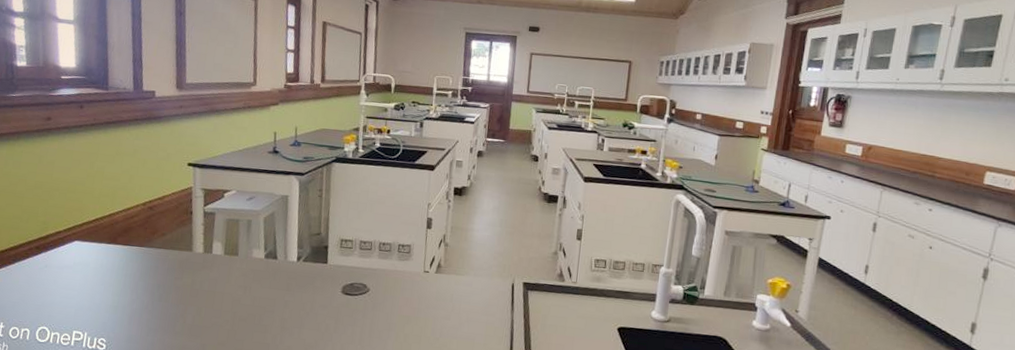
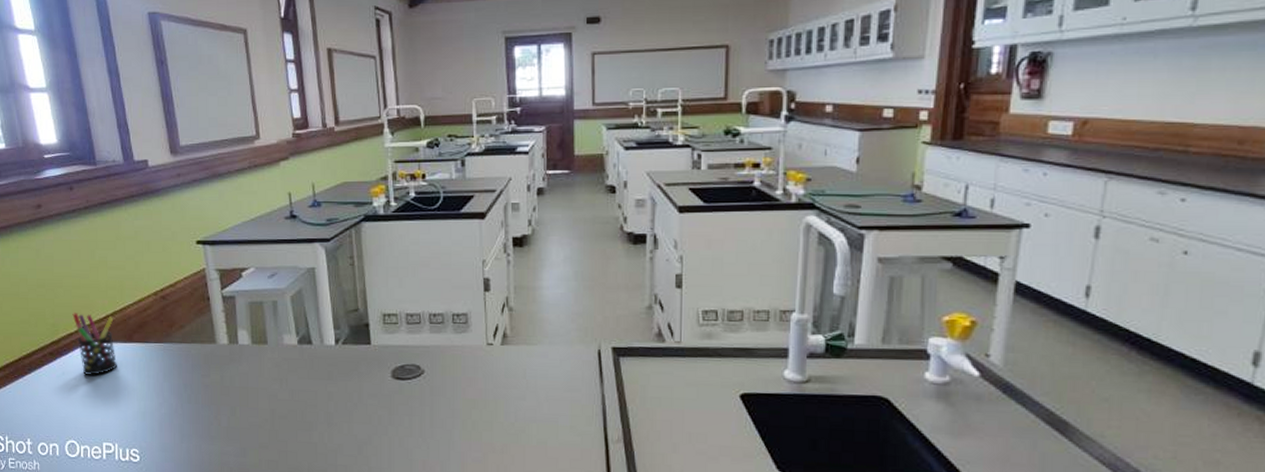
pen holder: none [63,213,102,271] -> present [72,312,118,376]

